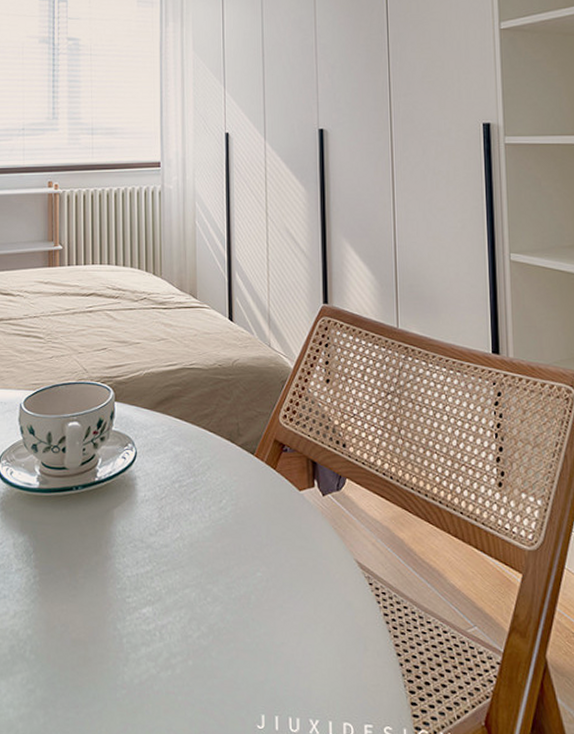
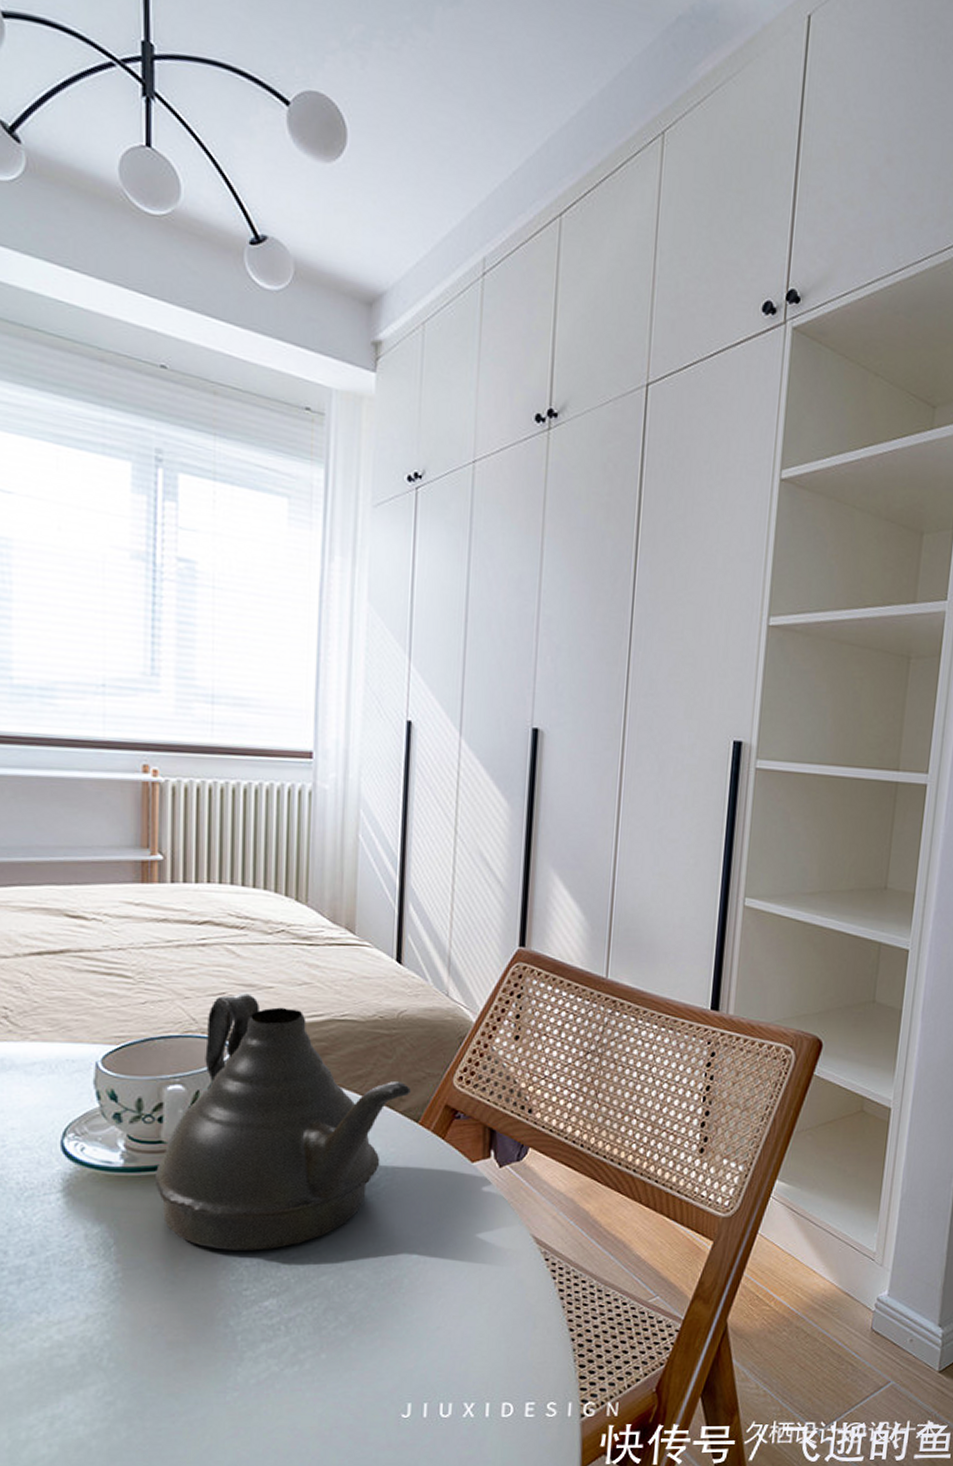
teapot: none [60,347,246,563] -> present [154,992,411,1251]

